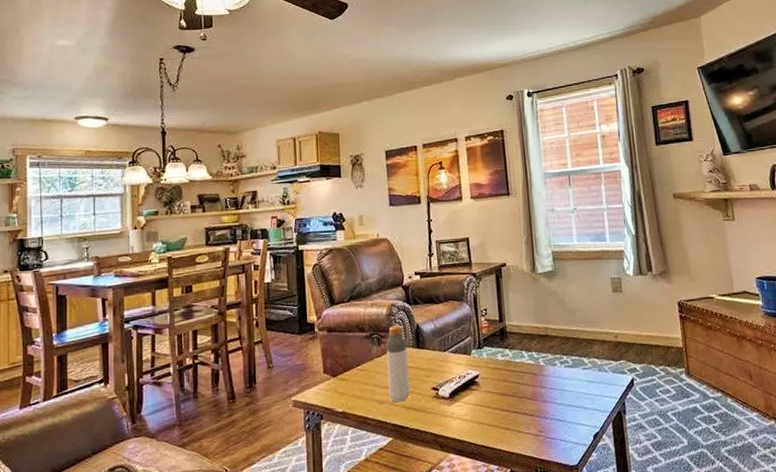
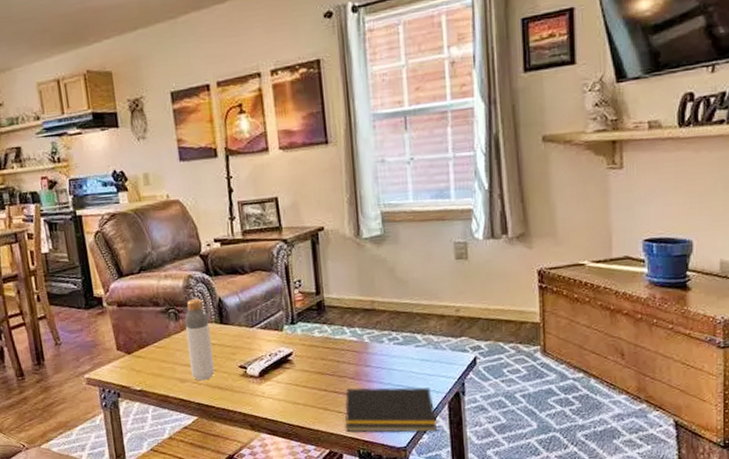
notepad: none [524,406,605,452] -> present [345,386,438,433]

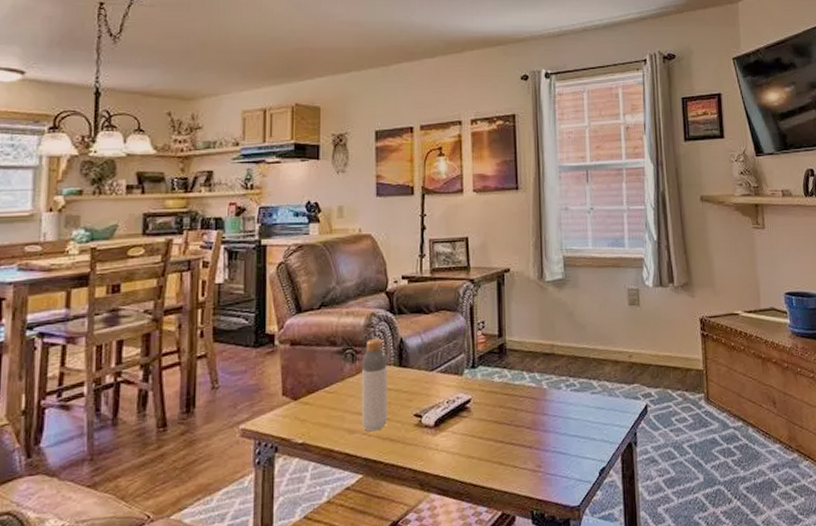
notepad: present [345,386,438,433] -> none [519,437,611,490]

